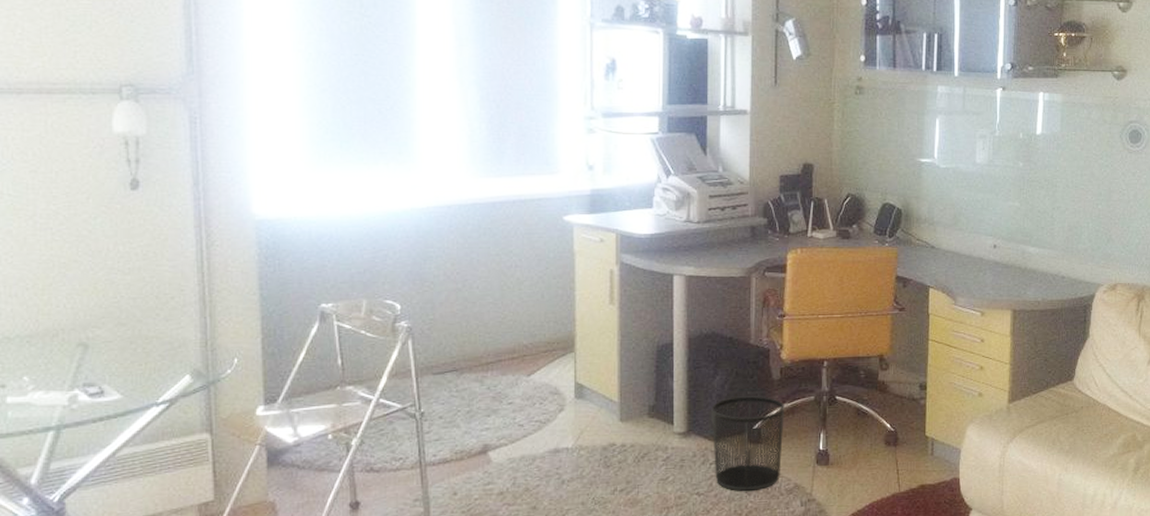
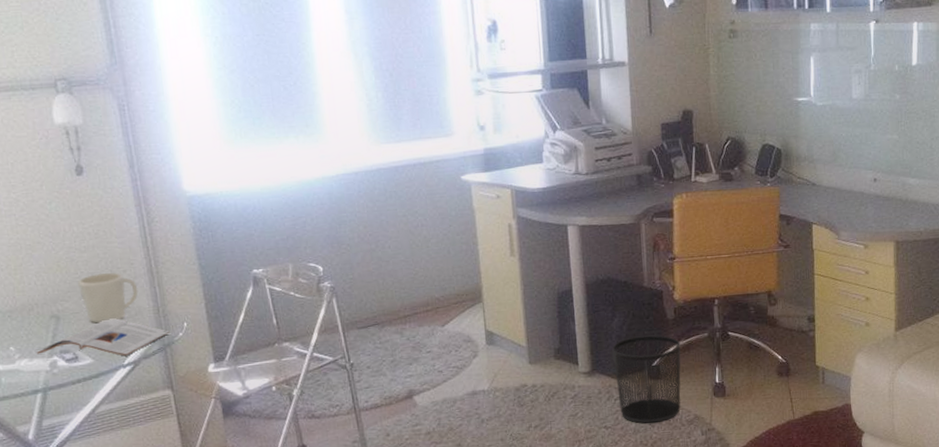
magazine: none [54,350,217,393] -> present [35,318,170,357]
mug: none [114,299,186,355] -> present [77,273,138,323]

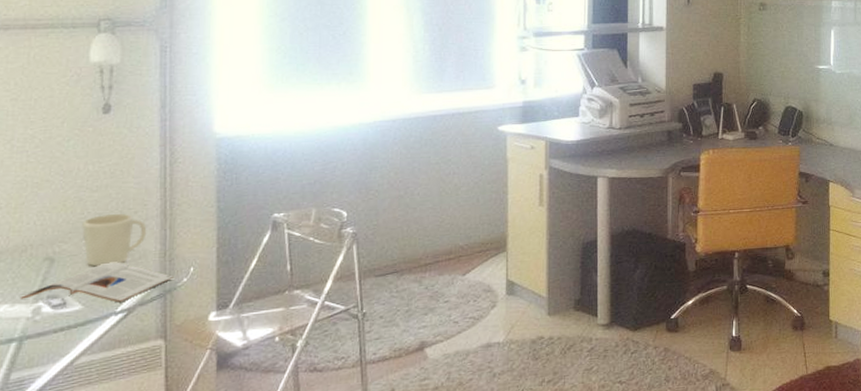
waste bin: present [612,335,681,424] -> none [632,287,700,378]

